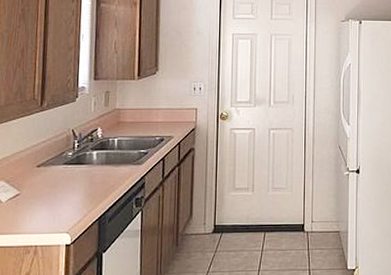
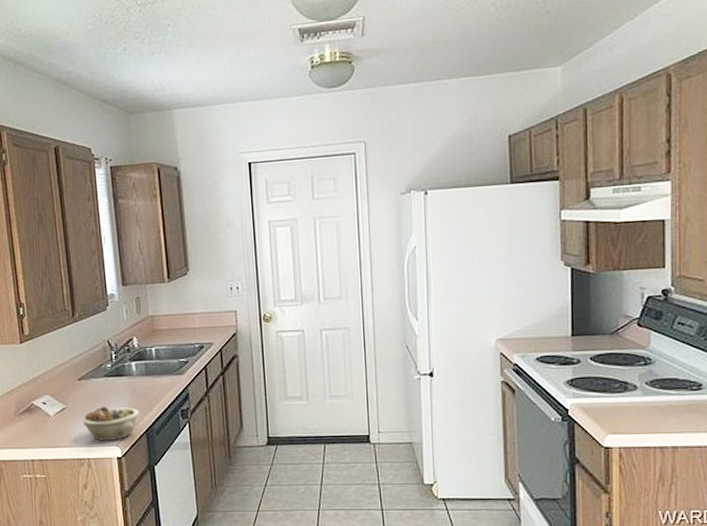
succulent planter: none [35,193,94,228] -> present [82,406,139,441]

